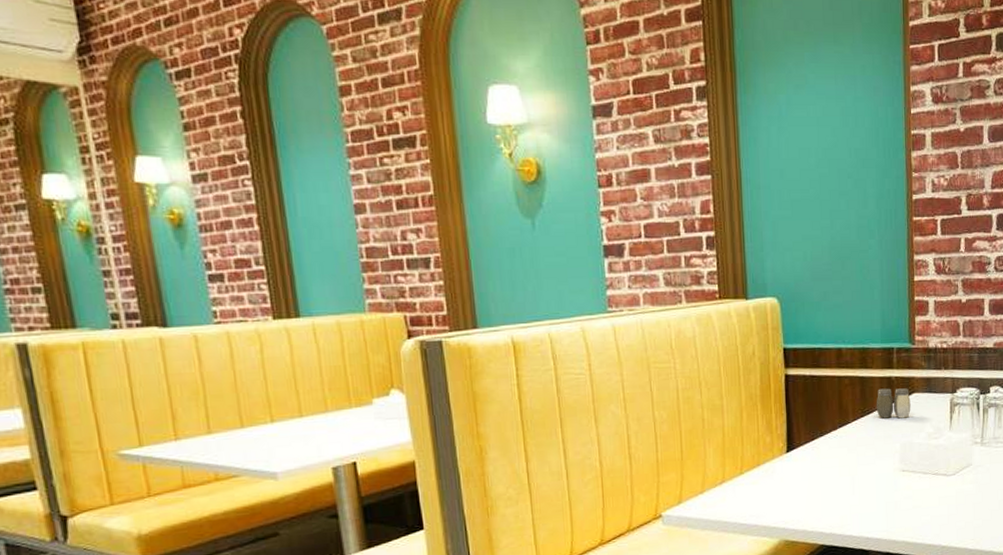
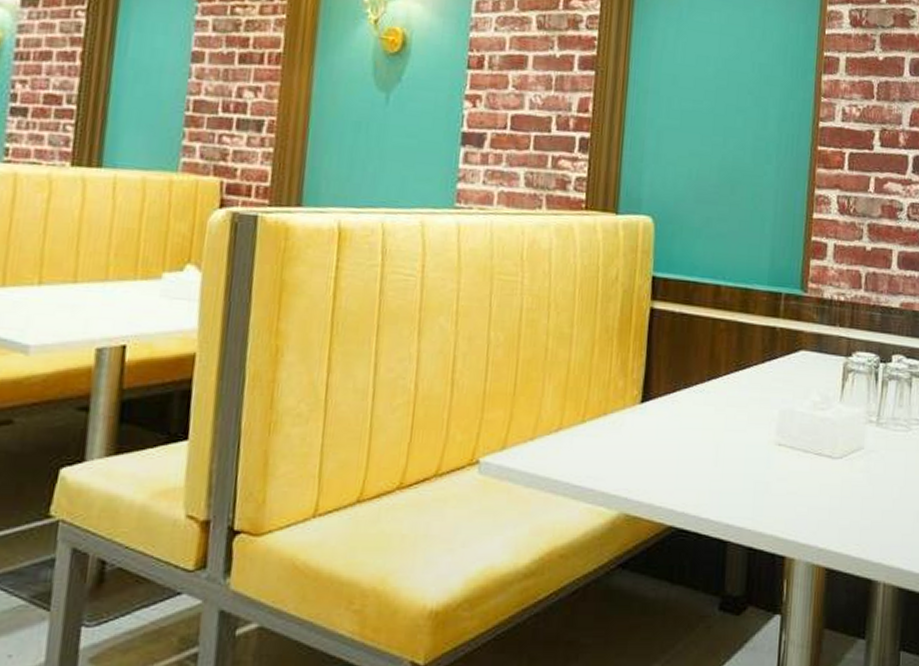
salt and pepper shaker: present [876,388,911,419] -> none [754,339,796,380]

